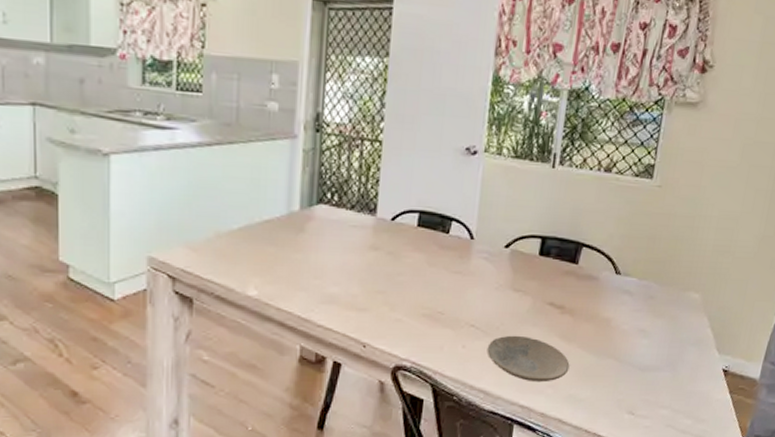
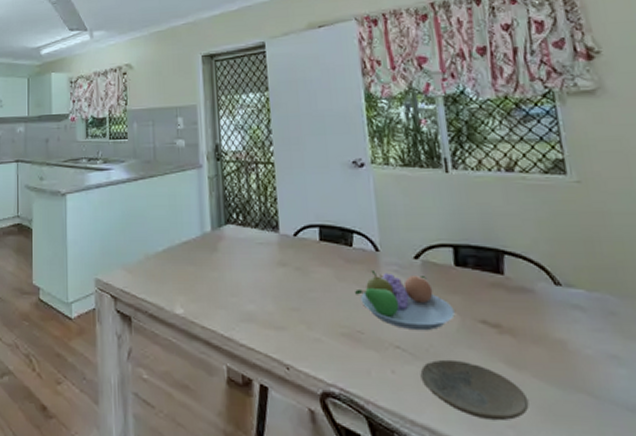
fruit bowl: none [443,257,529,312] -> present [355,271,455,331]

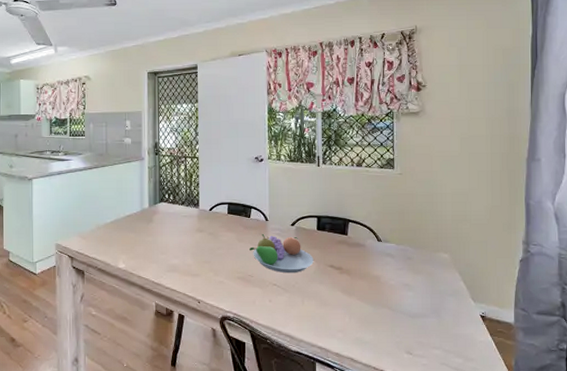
plate: present [420,359,529,421] -> none [288,291,353,328]

